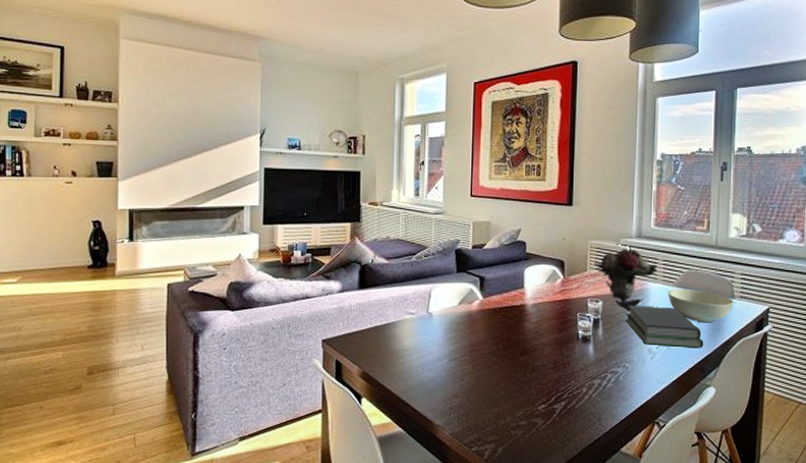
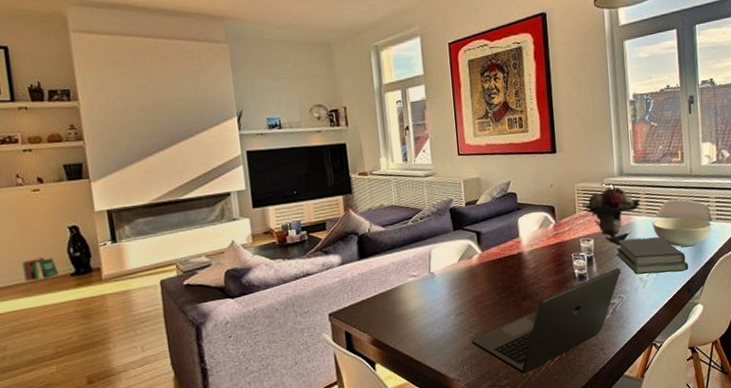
books: none [47,246,78,268] -> present [22,257,59,281]
laptop: none [461,335,629,432] -> present [471,268,621,374]

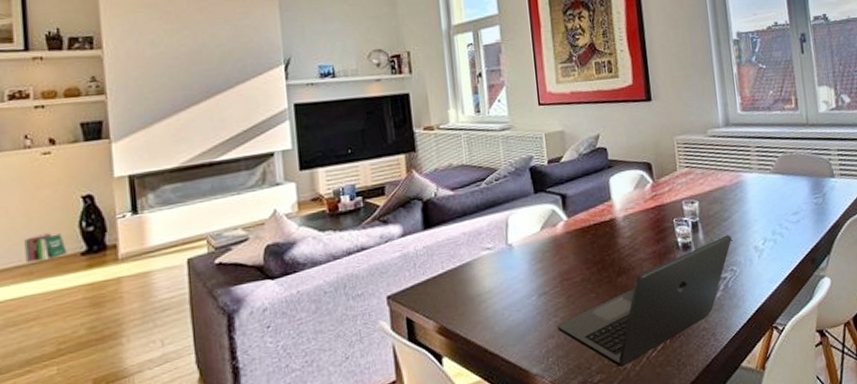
flower arrangement: present [550,184,641,246] -> none [646,136,751,209]
book: present [616,237,689,275] -> none [725,198,811,243]
bowl: present [652,217,712,247] -> none [765,173,835,209]

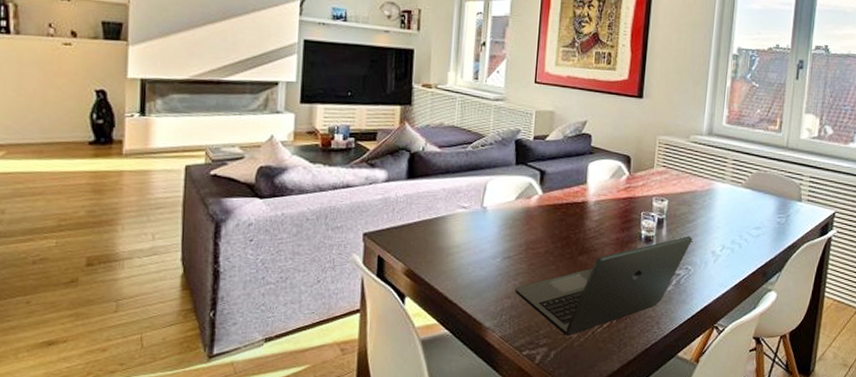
books: present [24,233,67,262] -> none [38,118,77,143]

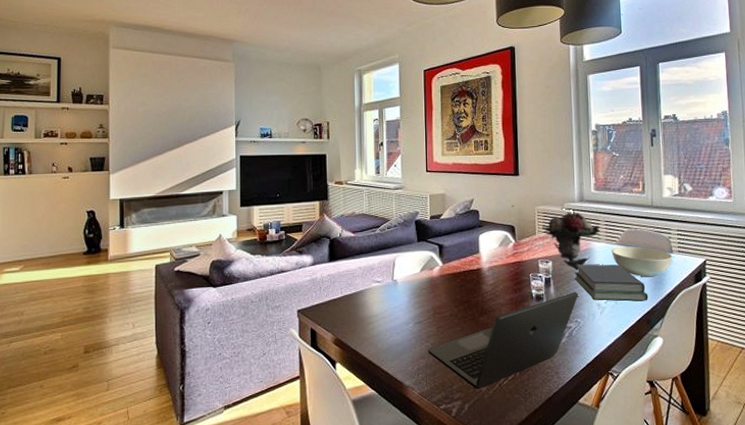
flower arrangement: none [630,131,726,212] -> present [512,204,600,270]
book: none [691,206,768,252] -> present [574,264,649,301]
bowl: none [735,189,801,226] -> present [611,246,673,277]

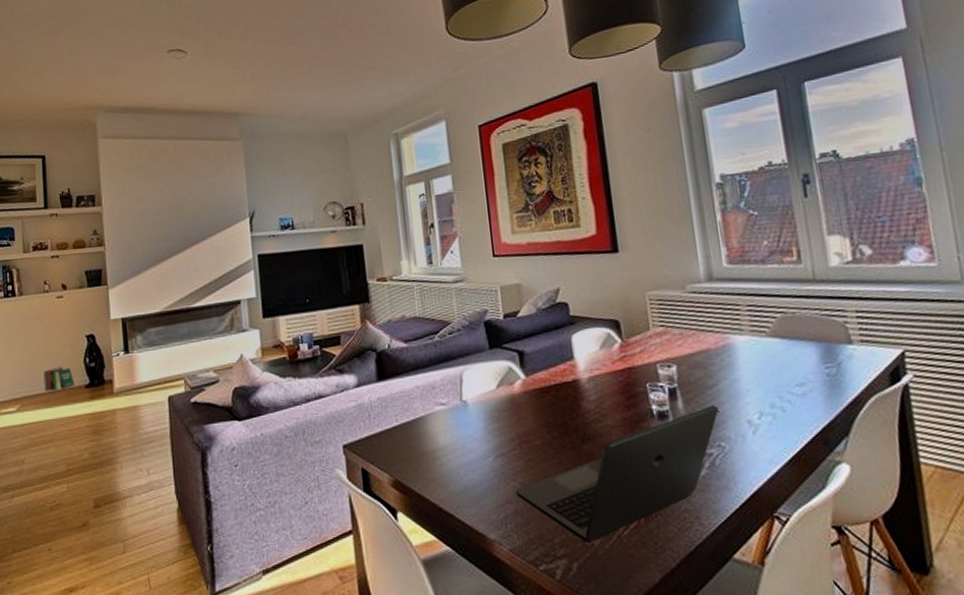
books: none [46,236,74,255] -> present [43,367,75,391]
flower arrangement: present [512,204,600,270] -> none [612,291,742,375]
book: present [574,264,649,301] -> none [710,365,823,416]
bowl: present [611,246,673,277] -> none [760,337,854,380]

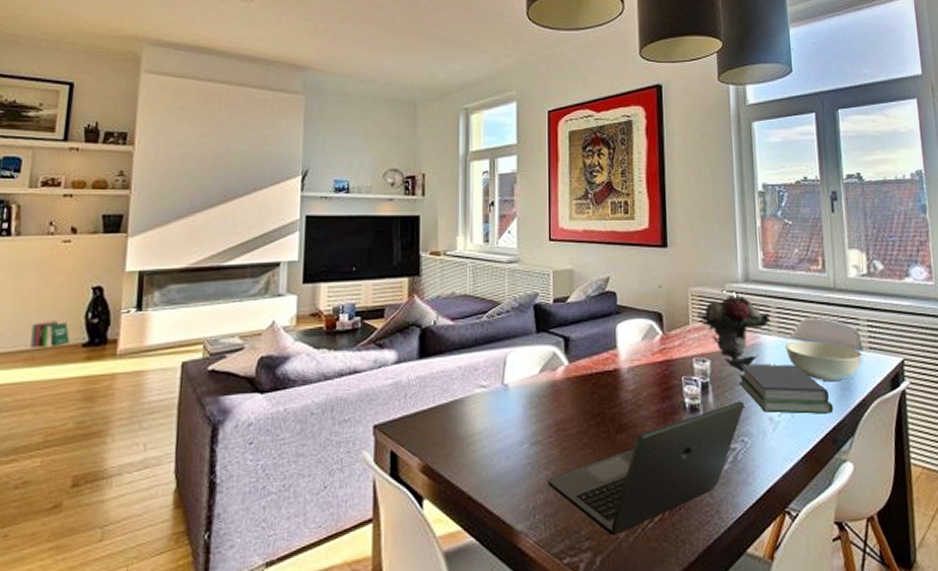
flower arrangement: none [612,291,742,375] -> present [658,285,771,372]
book: none [710,365,823,416] -> present [739,364,834,414]
bowl: none [760,337,854,380] -> present [785,340,863,382]

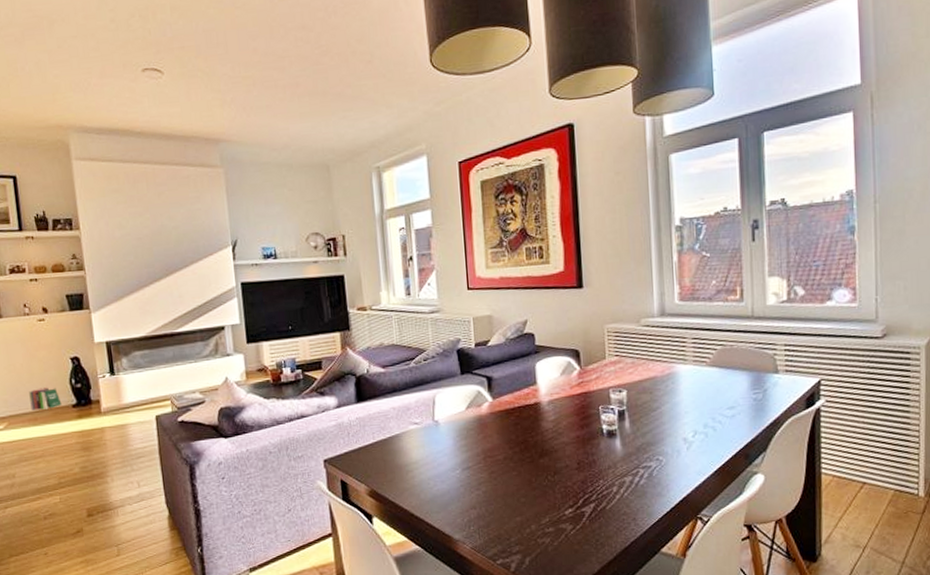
laptop: present [547,401,745,535] -> none [478,425,660,541]
flower arrangement: present [658,285,771,372] -> none [575,324,687,399]
book: present [739,364,834,414] -> none [655,391,747,434]
bowl: present [785,340,863,382] -> none [700,367,779,404]

